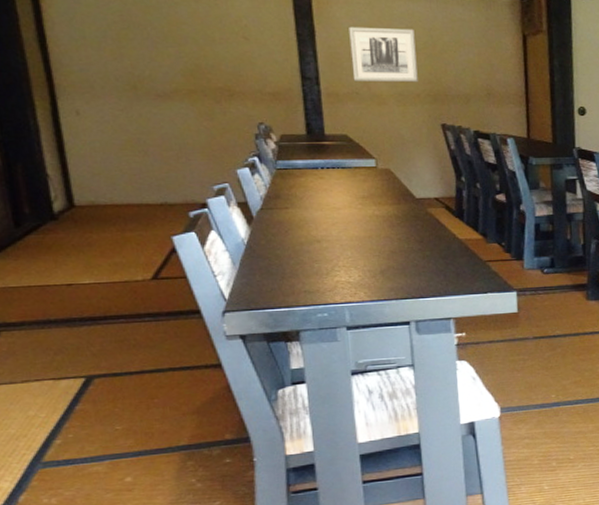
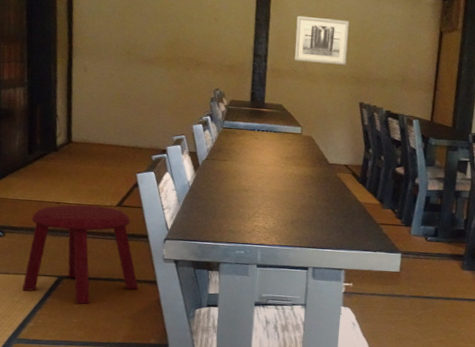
stool: none [34,282,198,406] -> present [22,204,138,304]

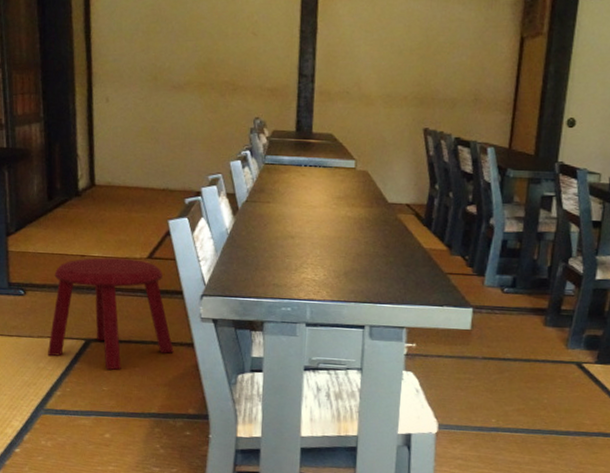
wall art: present [294,15,349,66] -> none [346,24,411,84]

